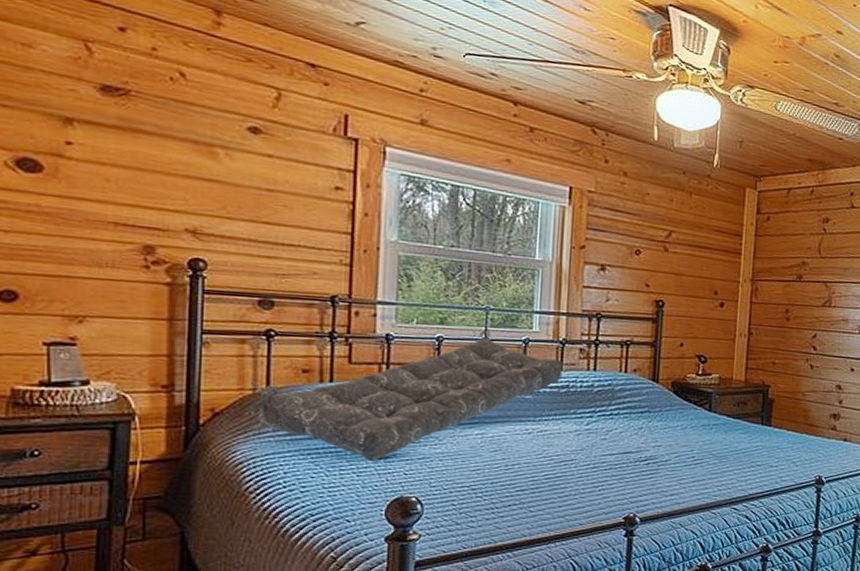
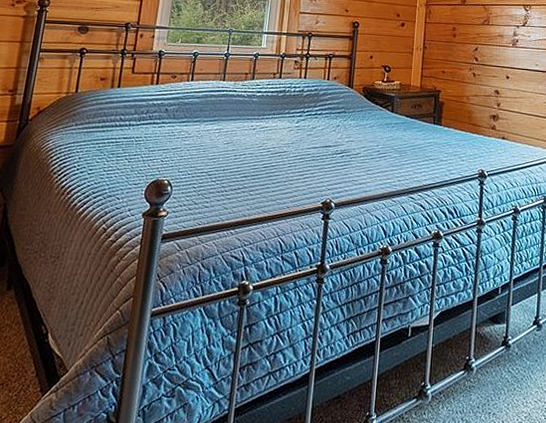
seat cushion: present [245,328,563,462] -> none [59,45,282,151]

